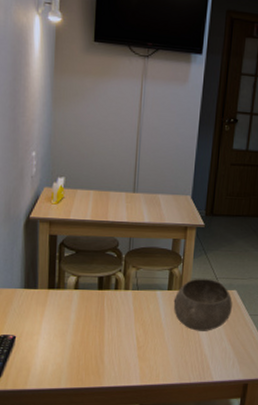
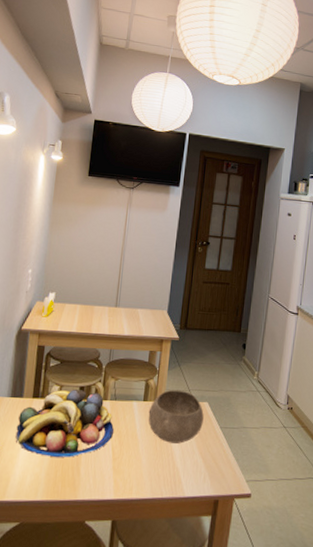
fruit bowl: none [32,280,137,348] -> present [15,390,114,458]

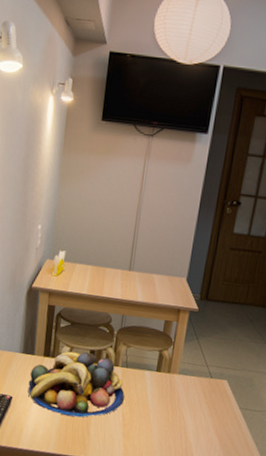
bowl: present [148,389,204,444] -> none [160,363,222,419]

